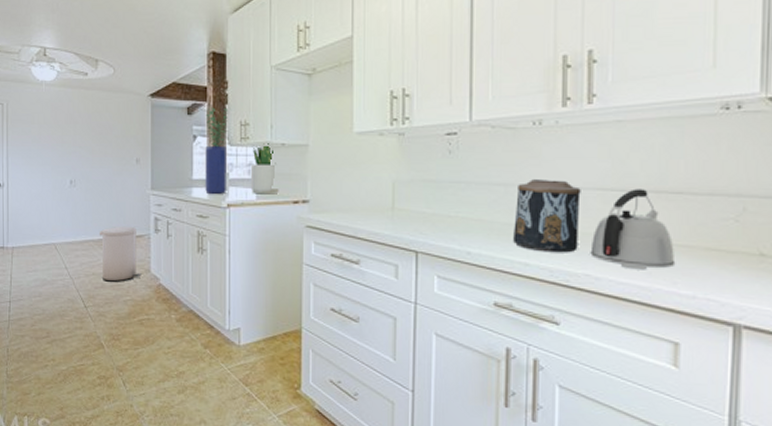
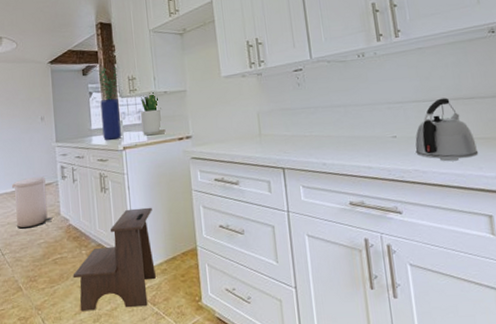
step stool: none [159,275,254,384] -> present [73,207,156,311]
canister: present [513,179,581,253] -> none [354,97,406,157]

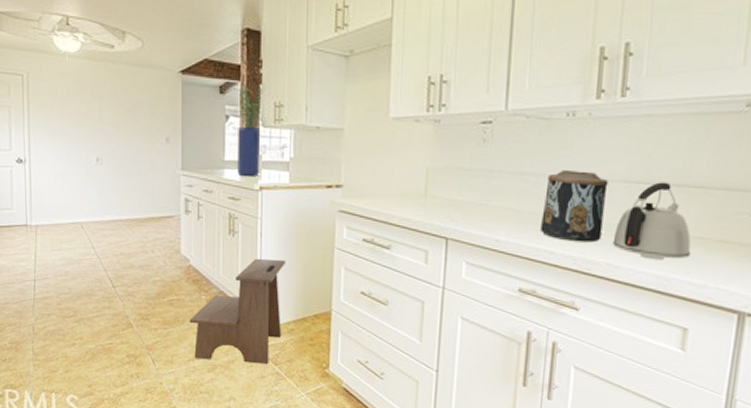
pedal bin: present [11,176,53,229] -> none [127,206,172,263]
planter: present [139,92,166,136] -> none [283,126,313,178]
canister: none [354,97,406,157] -> present [540,170,608,243]

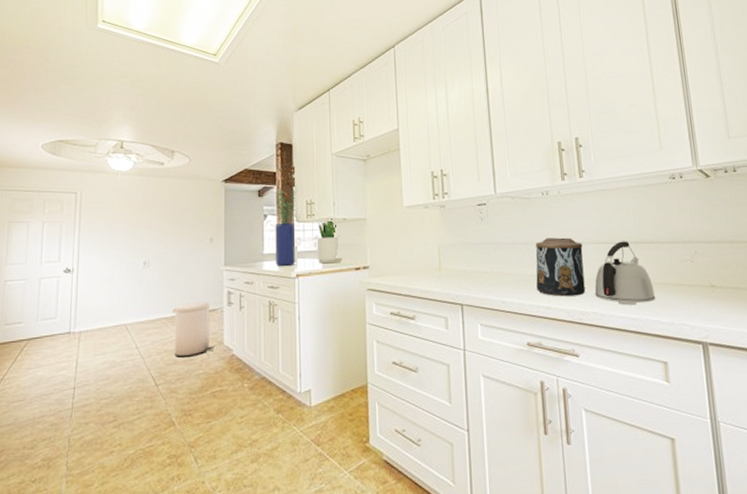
pedal bin: none [127,206,172,263] -> present [172,301,215,358]
step stool: present [189,258,286,364] -> none [232,339,323,449]
planter: none [283,126,313,178] -> present [316,219,342,264]

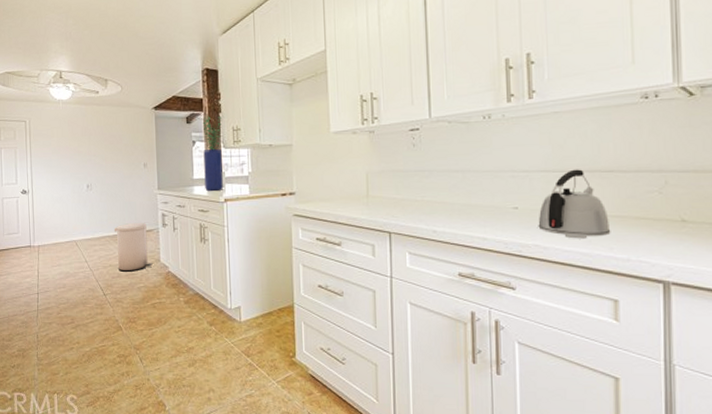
planter: present [316,219,342,264] -> none [243,145,269,189]
canister: present [536,237,586,297] -> none [472,165,528,228]

